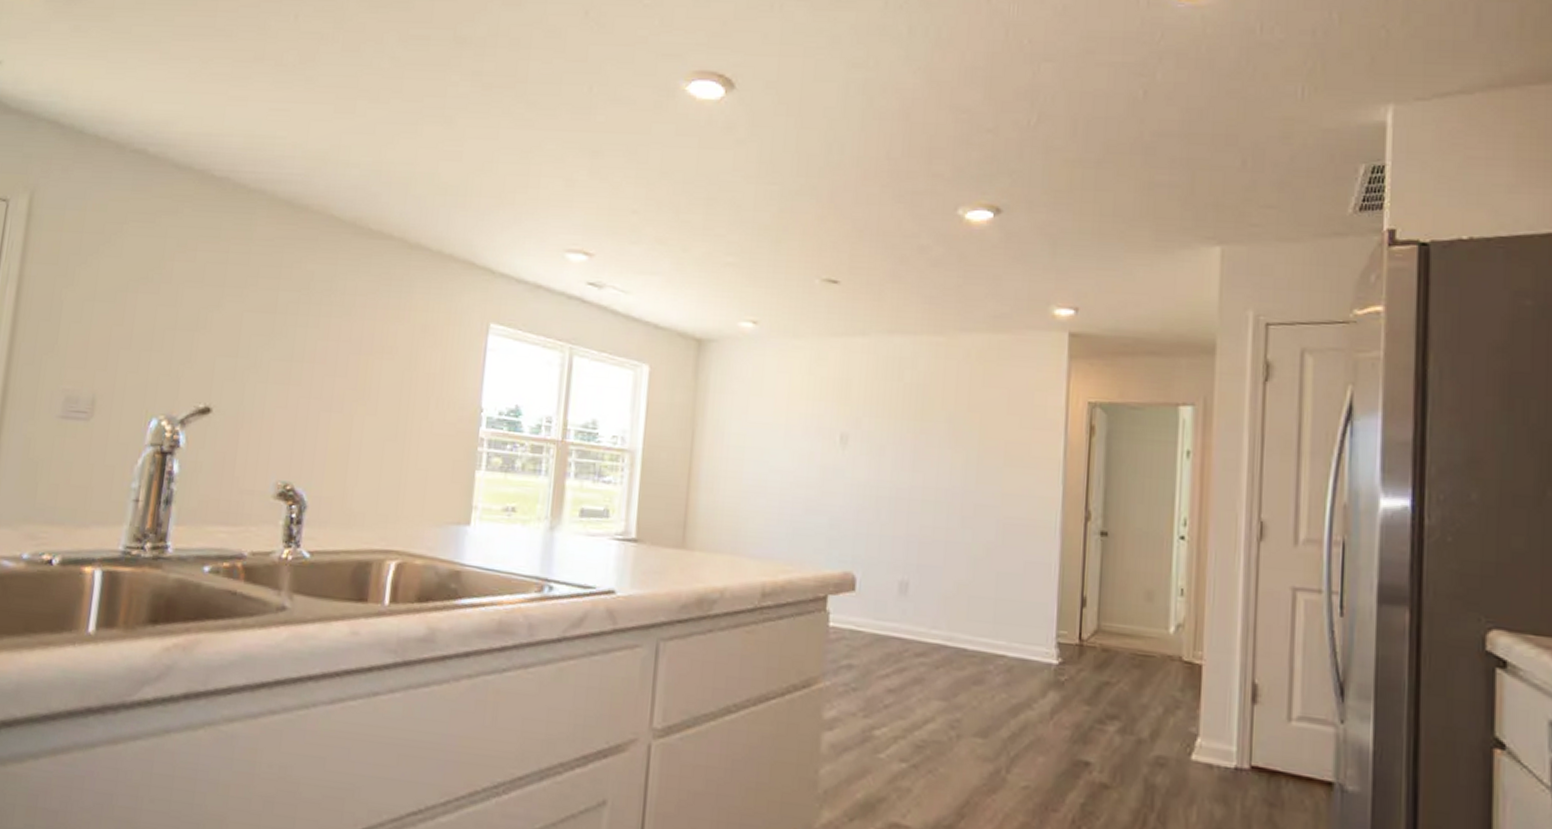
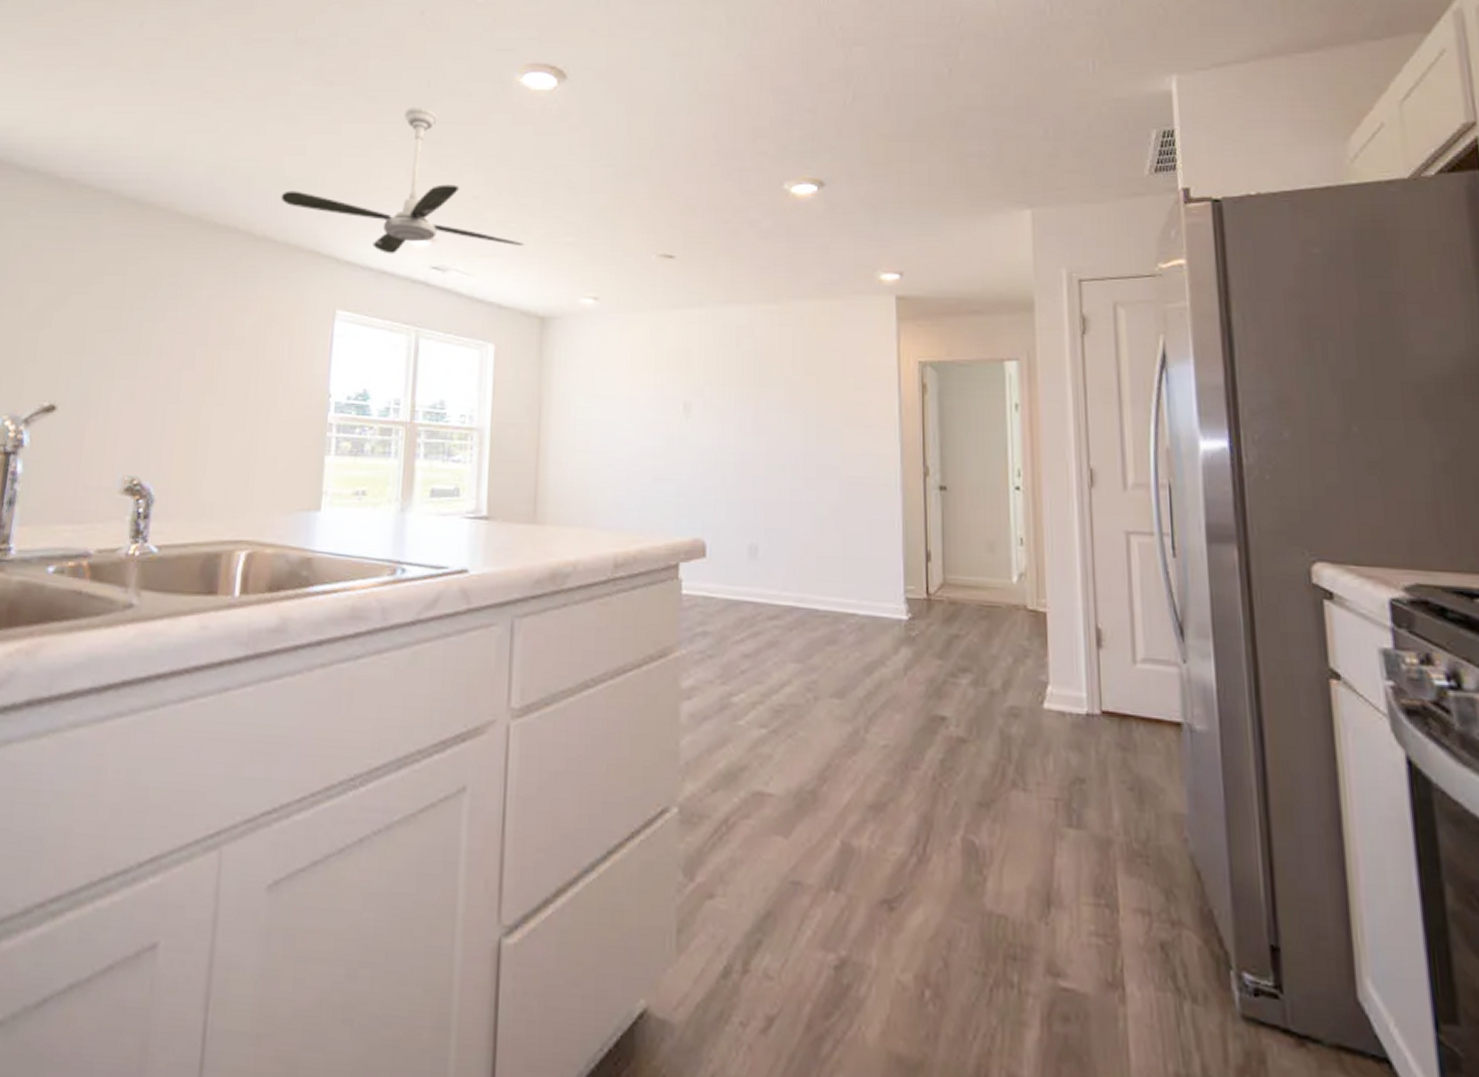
ceiling fan: none [436,113,684,268] -> present [280,106,525,254]

